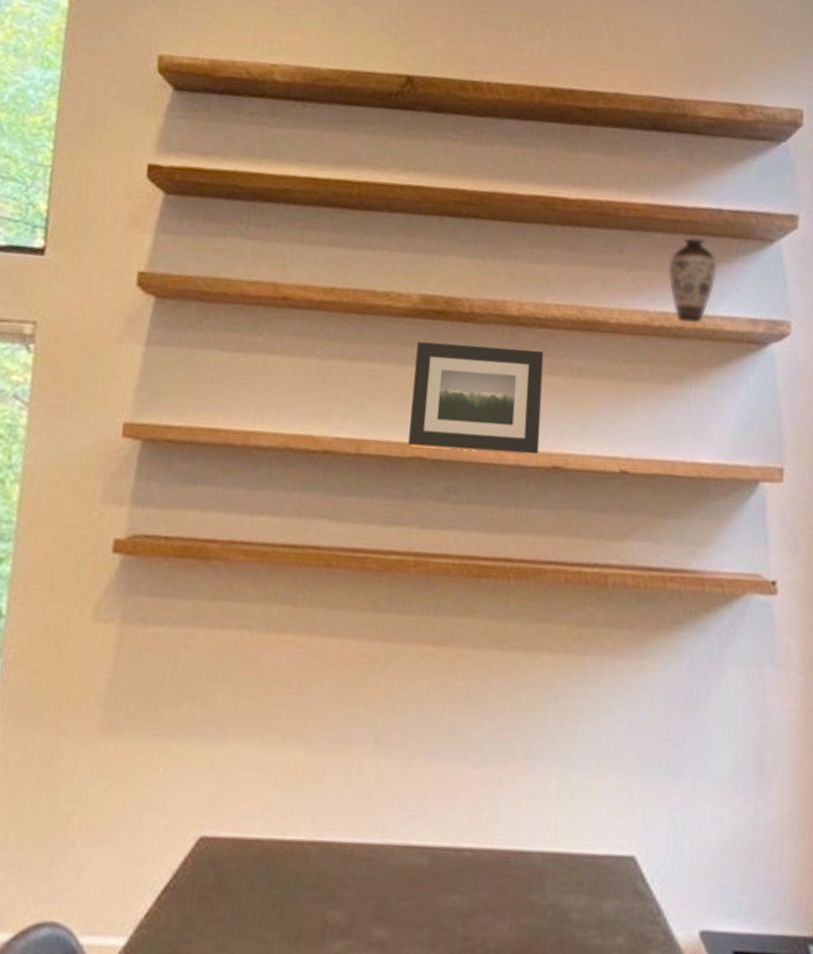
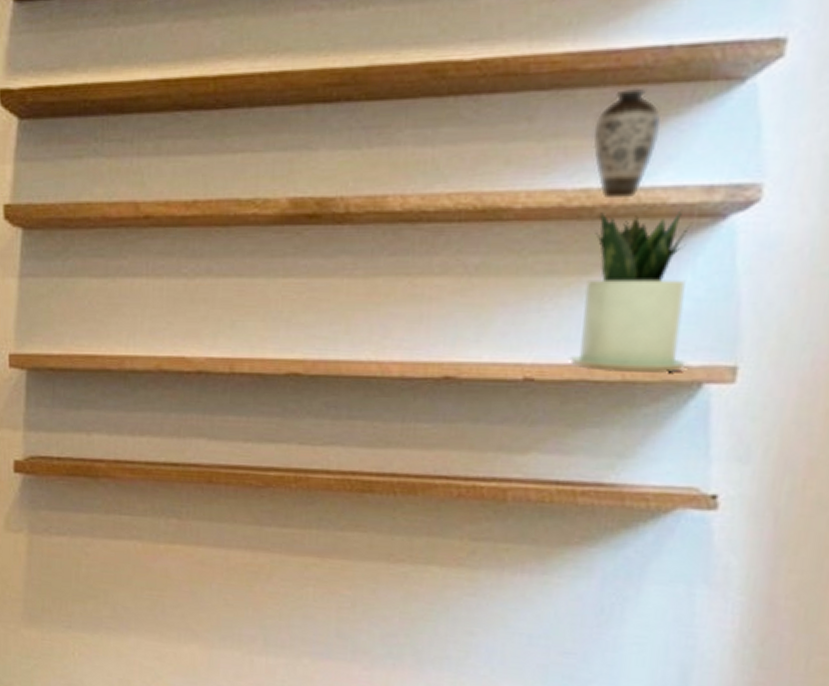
picture frame: present [408,342,544,455] -> none [283,249,433,365]
planter: none [656,333,747,471] -> present [569,210,694,373]

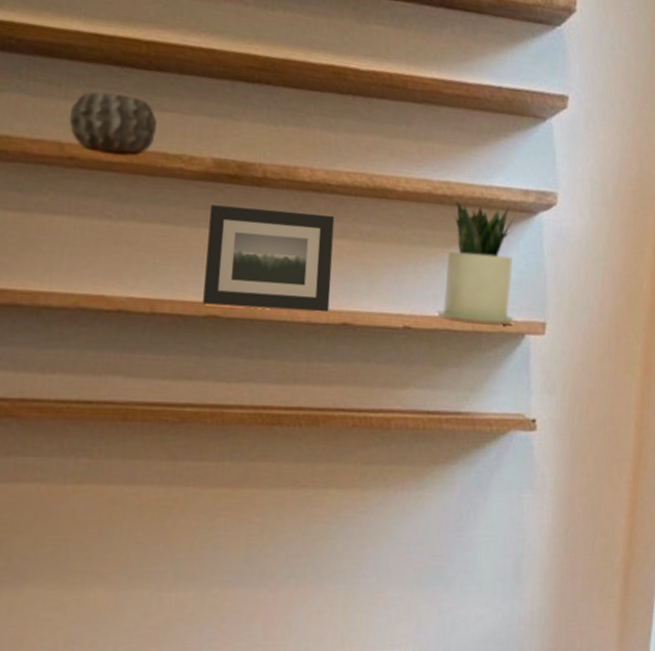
ceramic pot: none [142,140,228,209] -> present [69,91,157,157]
picture frame: none [283,249,433,365] -> present [203,205,335,313]
decorative vase: present [592,87,662,199] -> none [451,112,496,193]

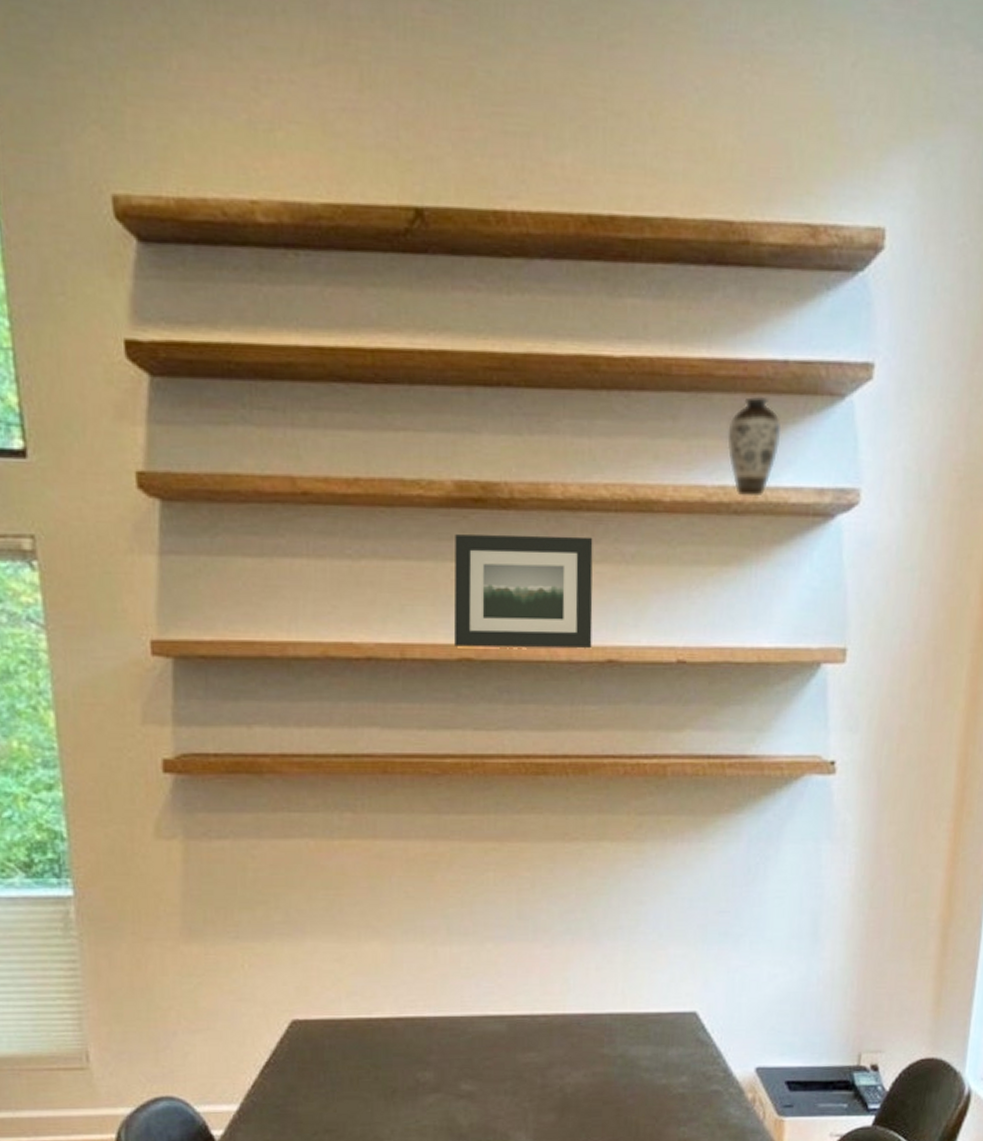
ceramic pot: present [69,91,157,157] -> none [297,413,390,487]
planter: present [436,201,517,326] -> none [714,508,810,654]
decorative vase: none [451,112,496,193] -> present [727,396,782,497]

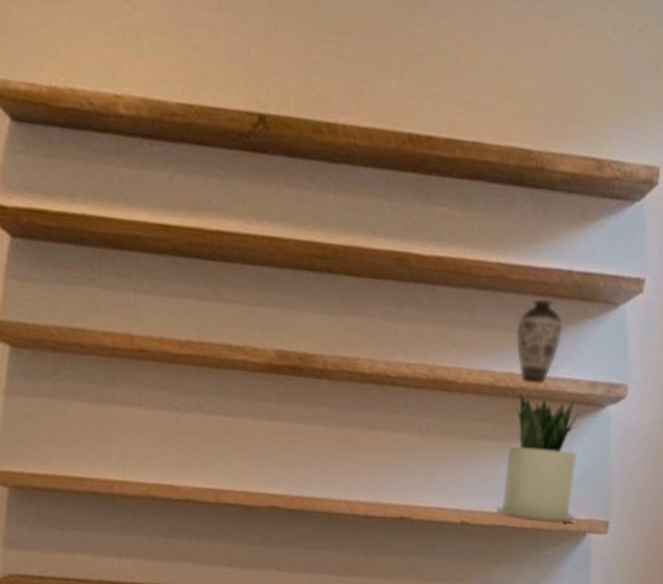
picture frame: present [455,534,593,649] -> none [265,397,394,506]
planter: none [714,508,810,654] -> present [495,393,583,524]

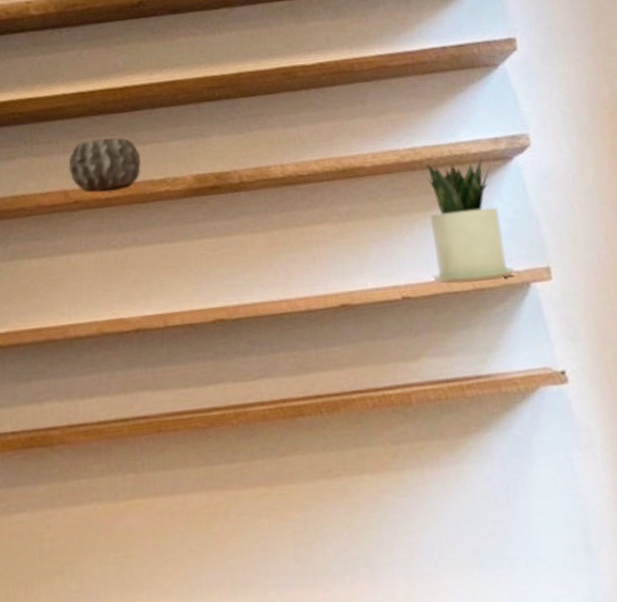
ceramic pot: none [138,283,221,349] -> present [68,137,141,193]
decorative vase: present [515,298,564,385] -> none [407,75,454,154]

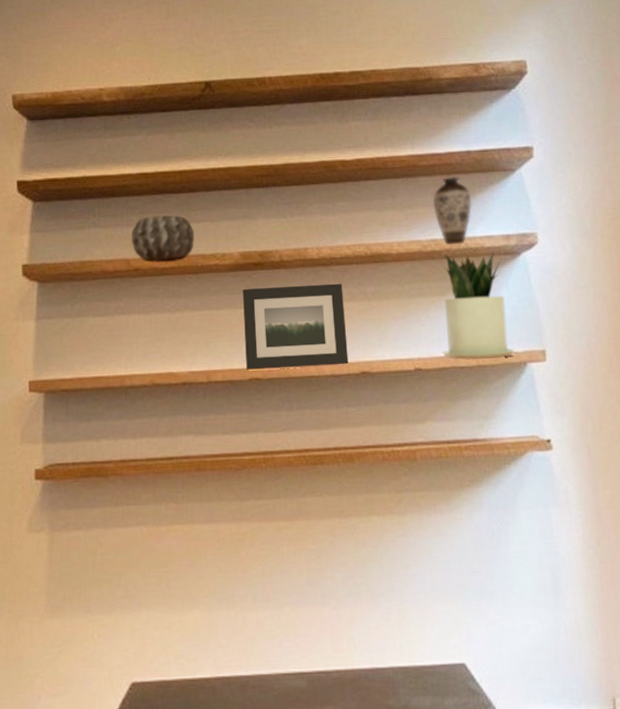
picture frame: none [199,203,326,310] -> present [243,283,349,370]
decorative vase: none [407,75,454,154] -> present [432,176,473,246]

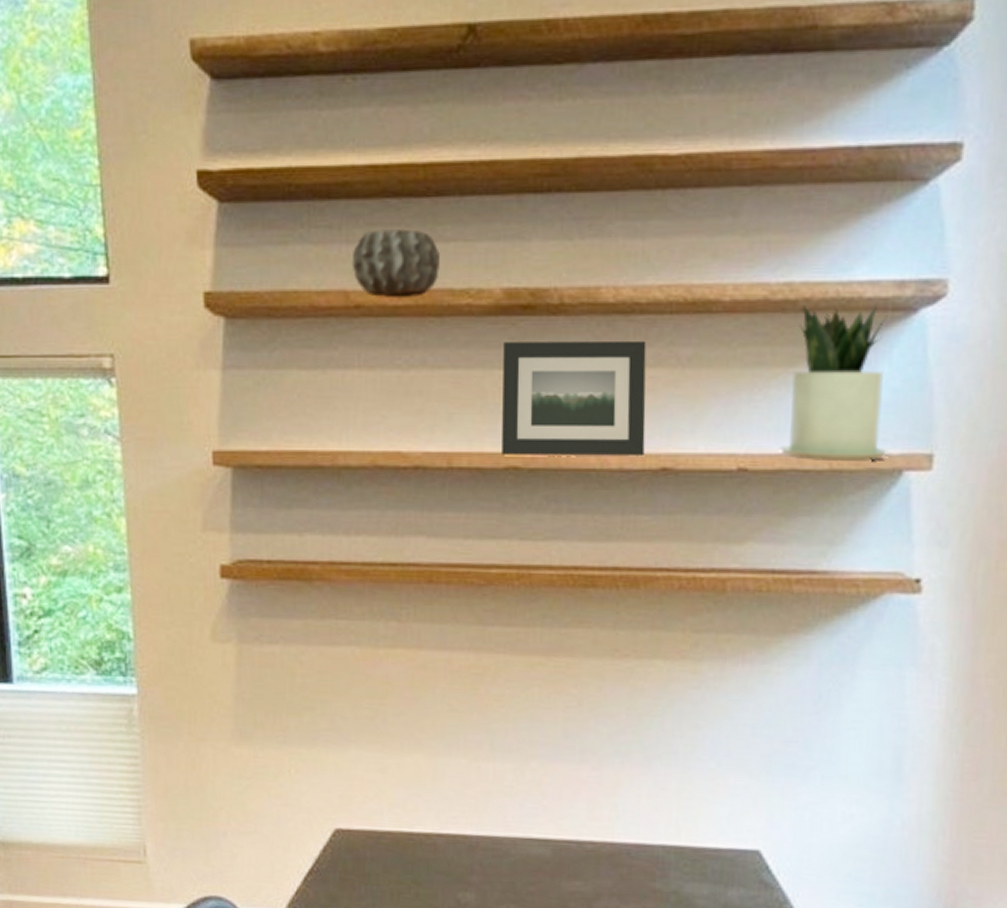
decorative vase: present [432,176,473,246] -> none [793,186,856,293]

